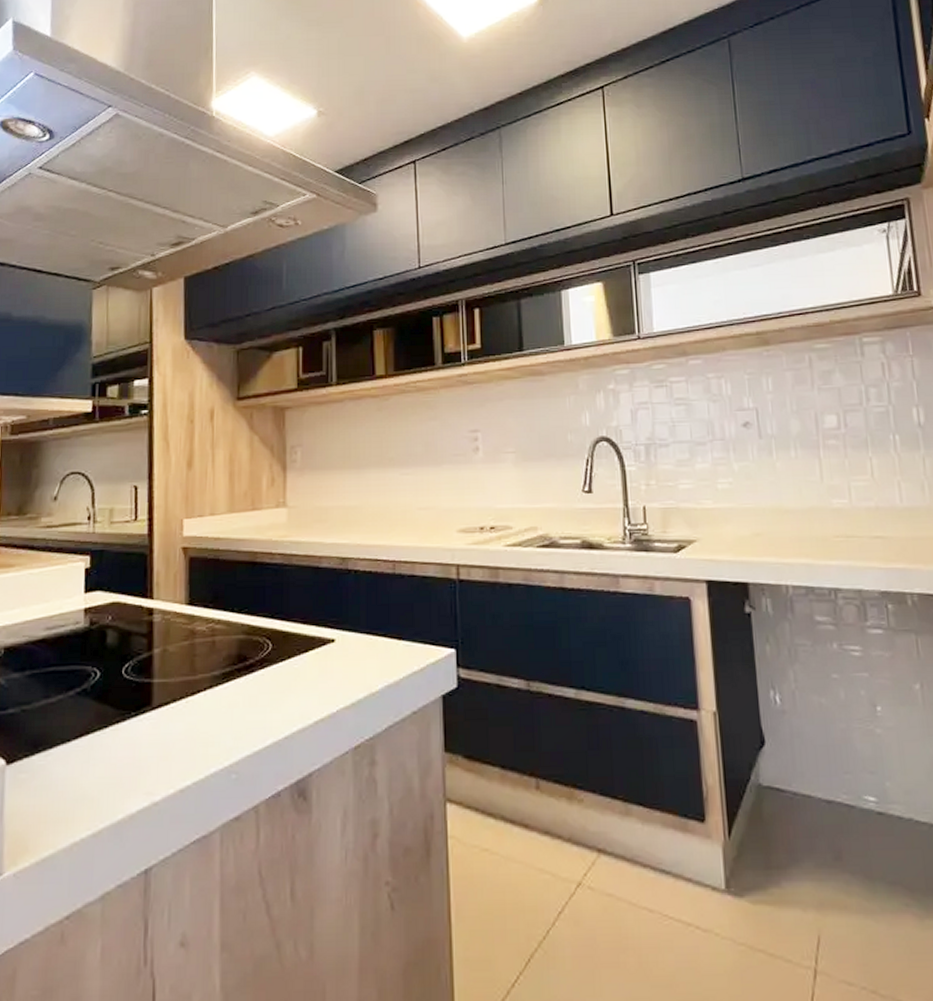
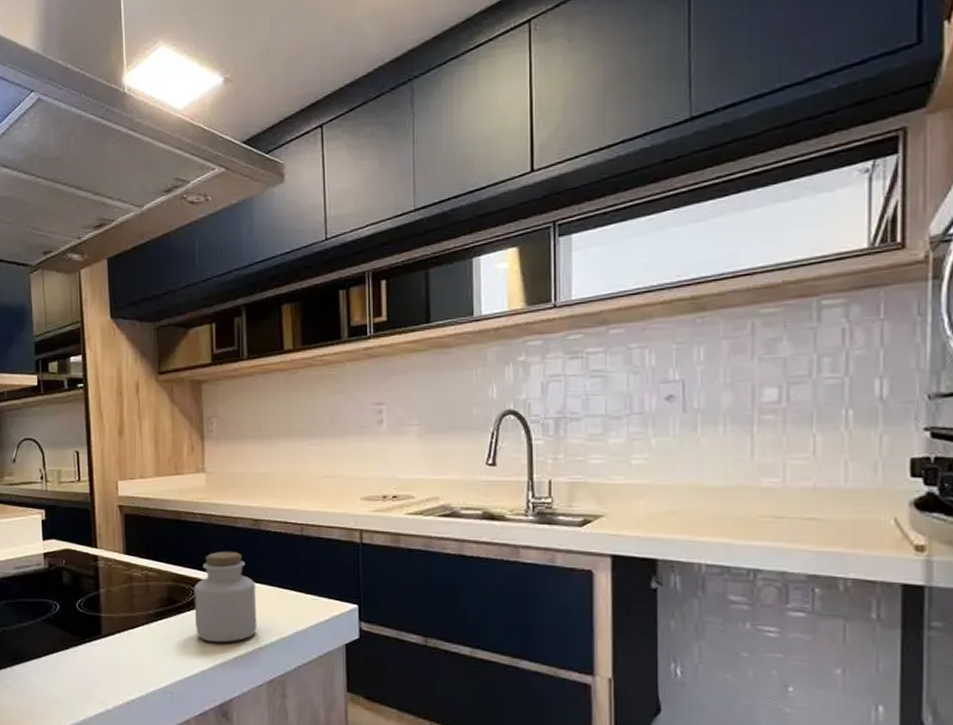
jar: none [269,595,342,705] -> present [194,551,257,643]

